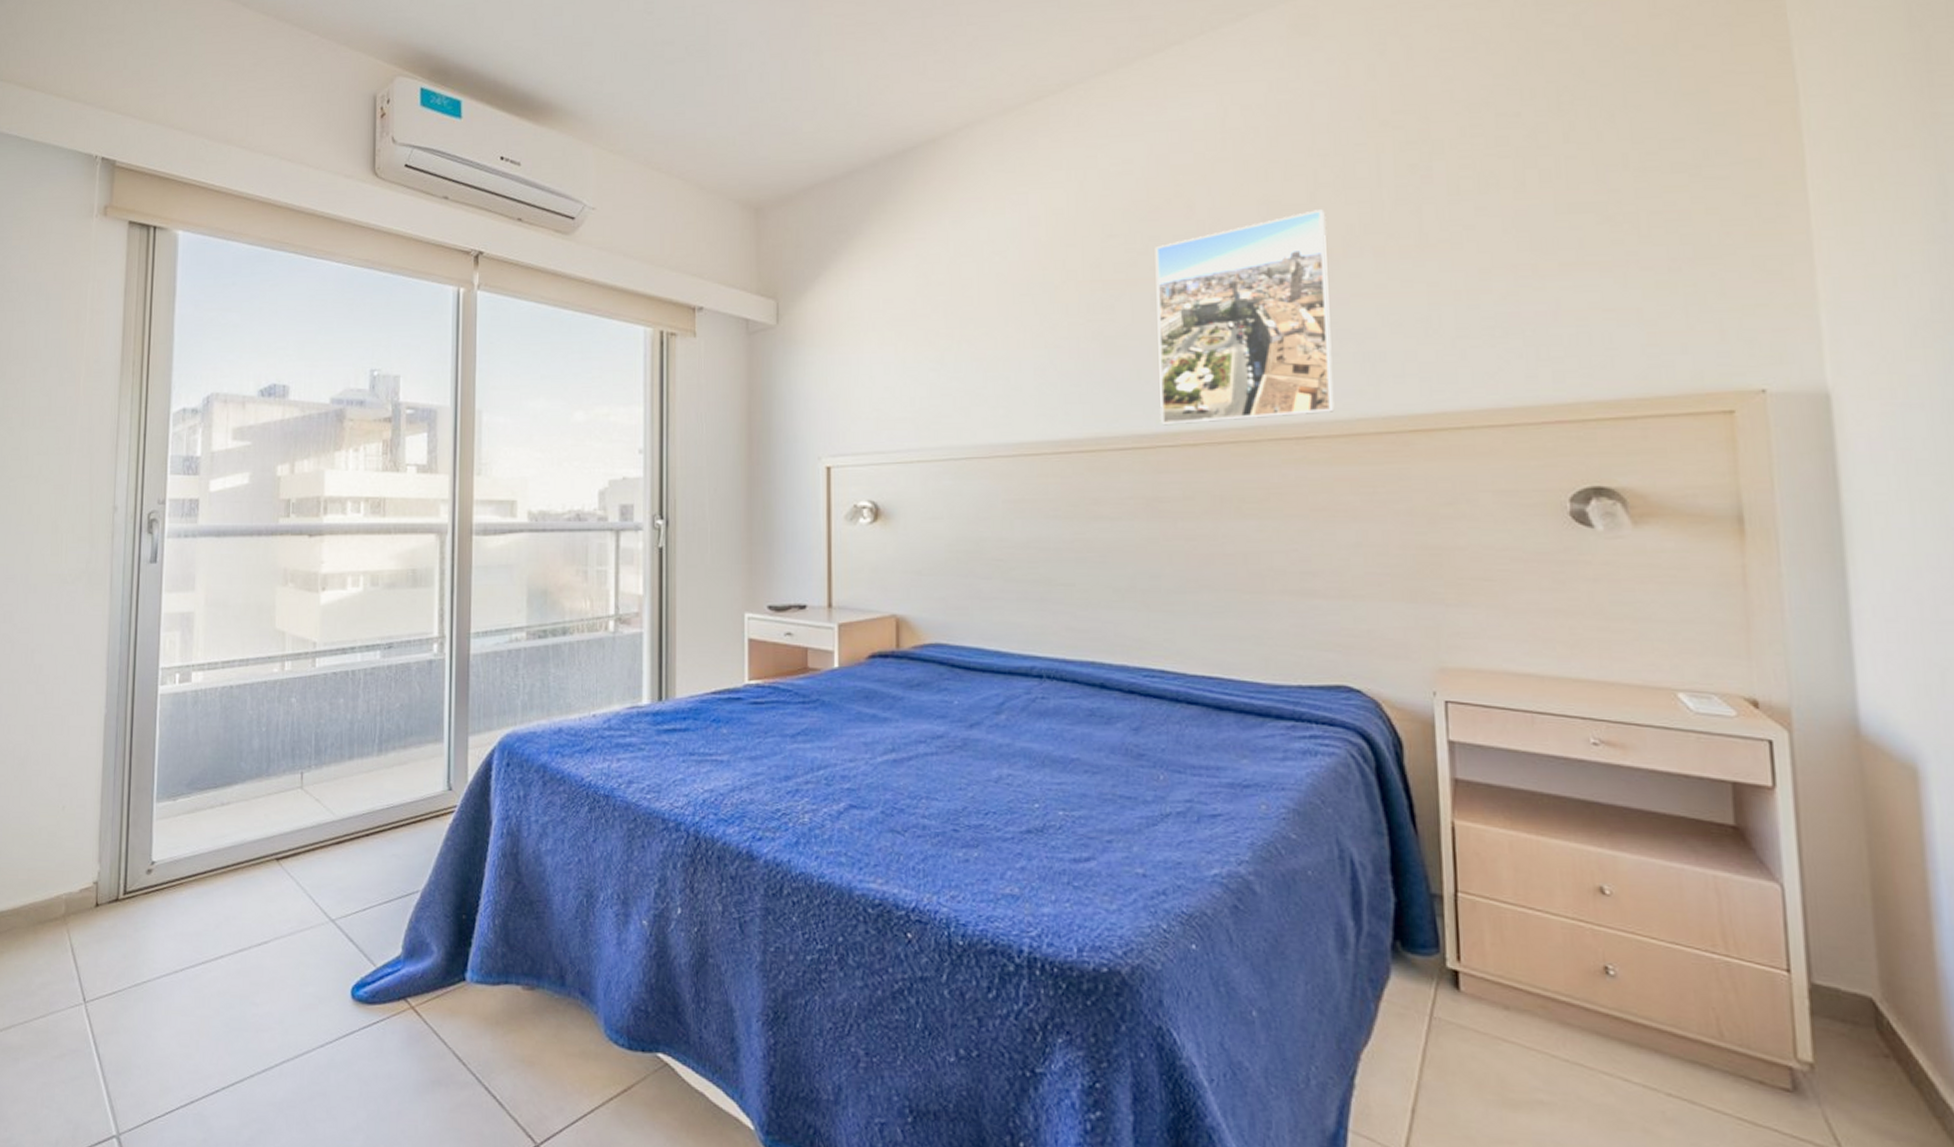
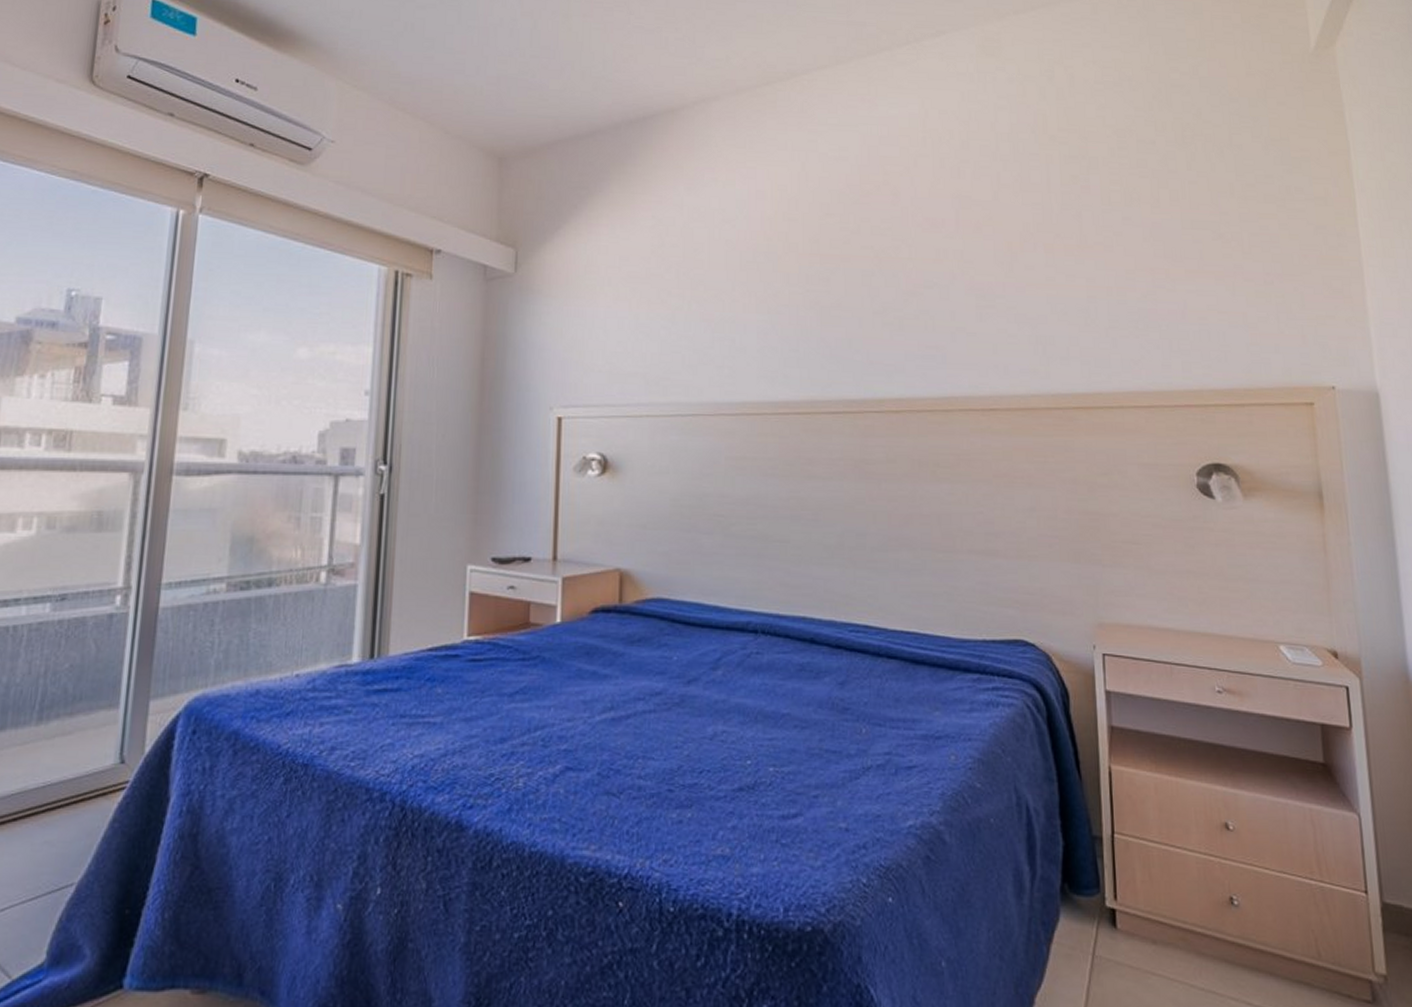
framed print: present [1155,209,1335,426] -> none [865,207,1013,393]

